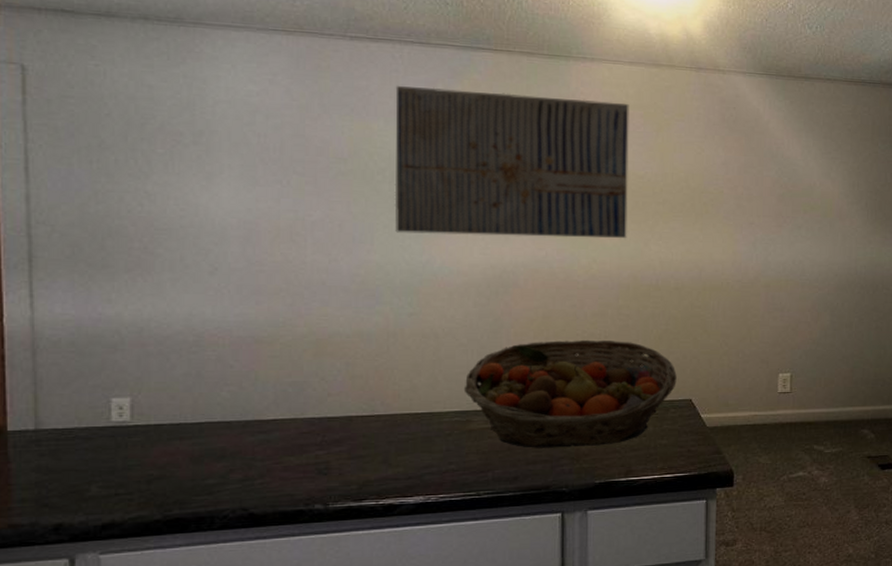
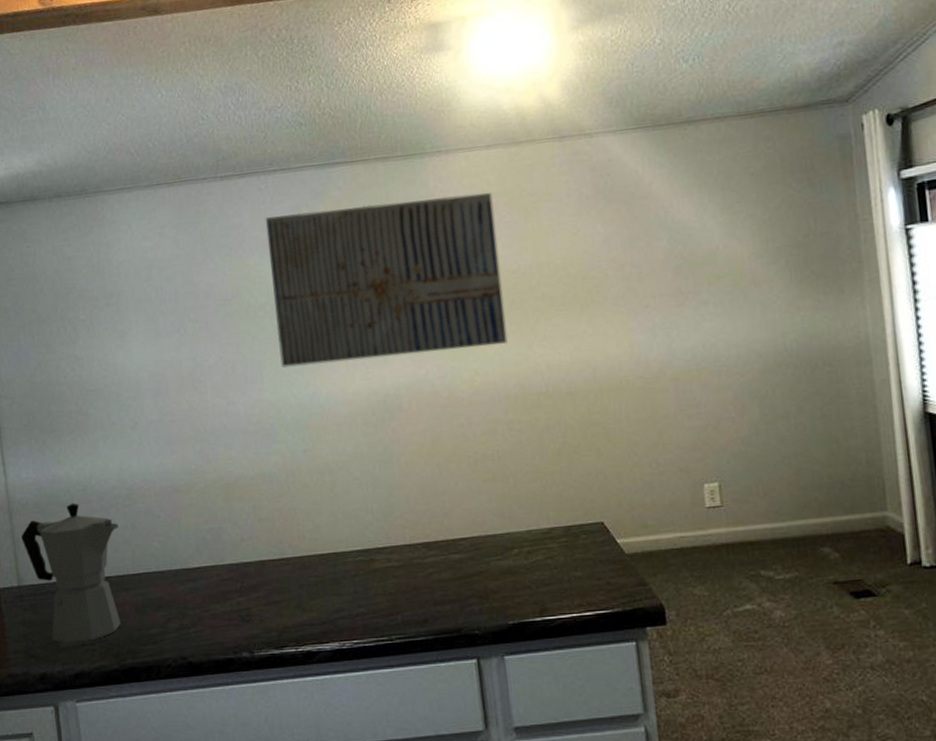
moka pot: none [46,345,179,493] -> present [21,503,121,644]
fruit basket: present [463,339,677,448] -> none [363,460,584,587]

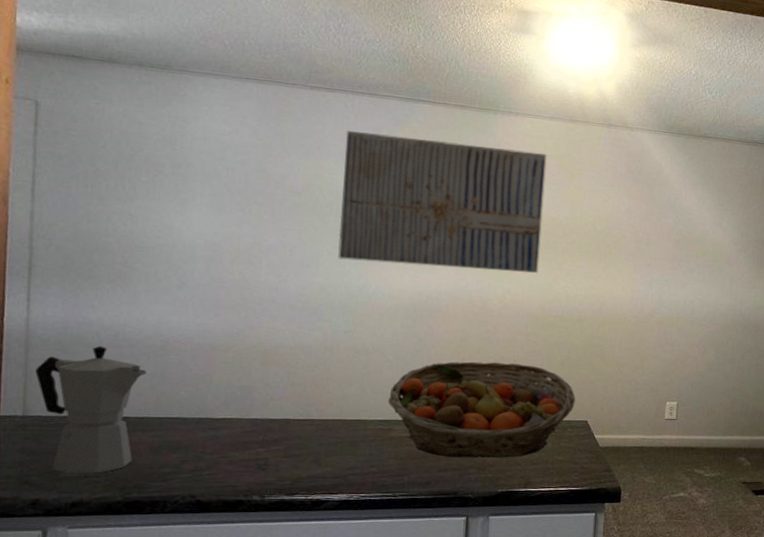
fruit basket: none [363,460,584,587] -> present [387,361,576,458]

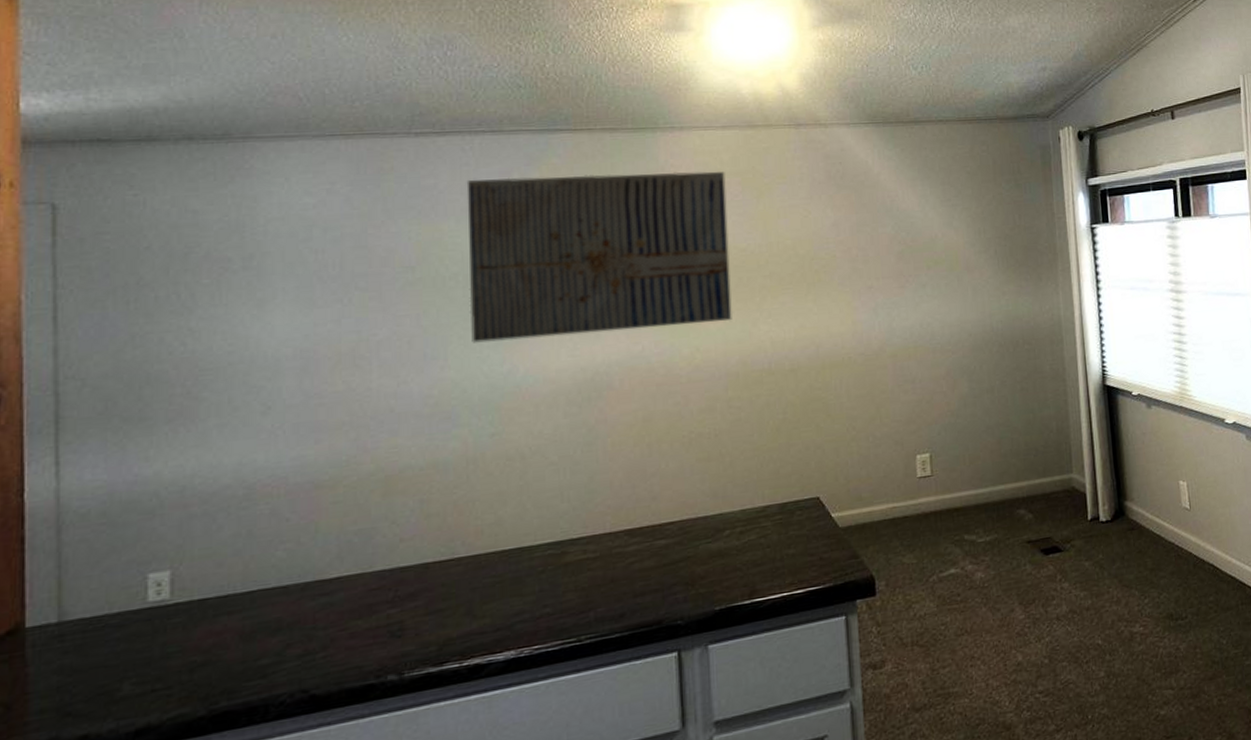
moka pot: present [35,345,147,474] -> none [72,508,227,691]
fruit basket: present [387,361,576,458] -> none [556,438,801,577]

